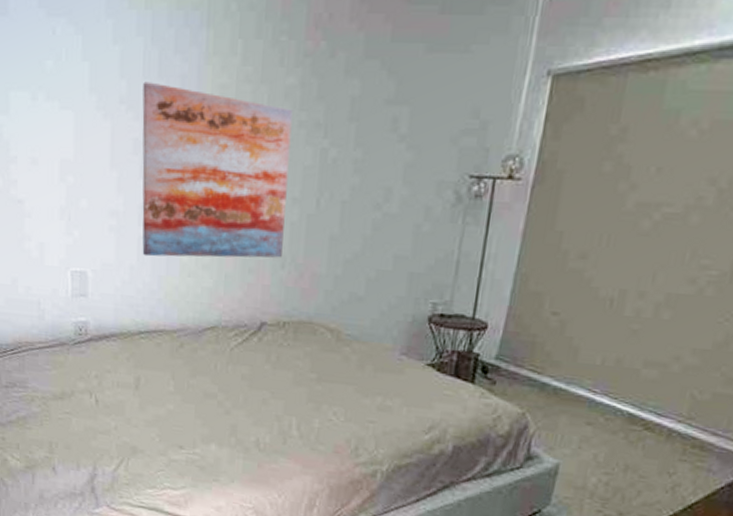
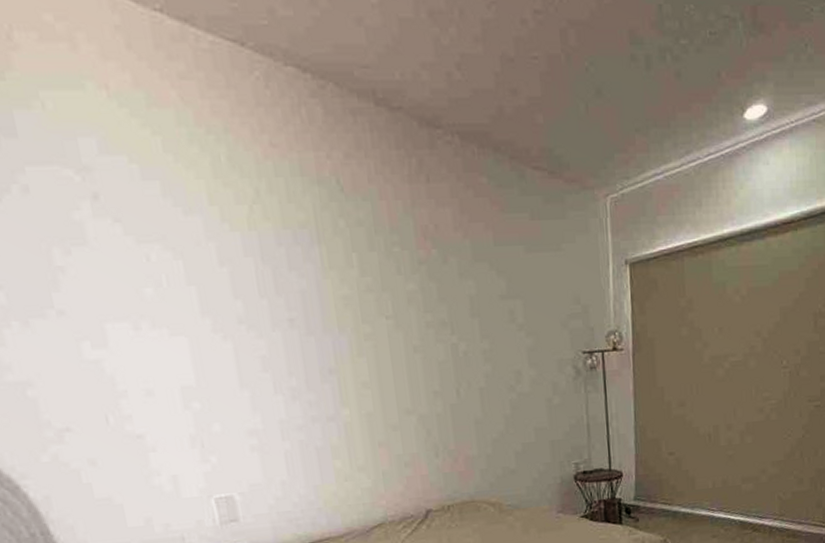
wall art: present [142,81,293,258] -> none [261,300,434,469]

